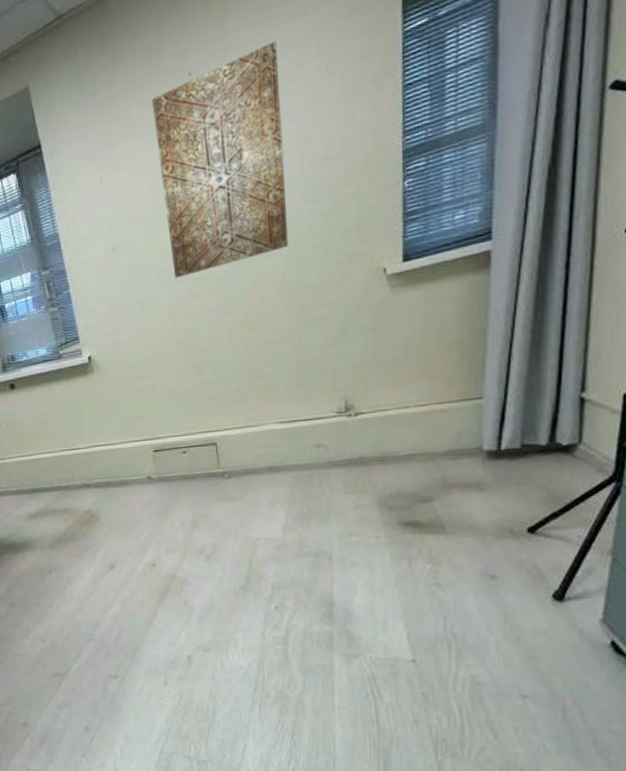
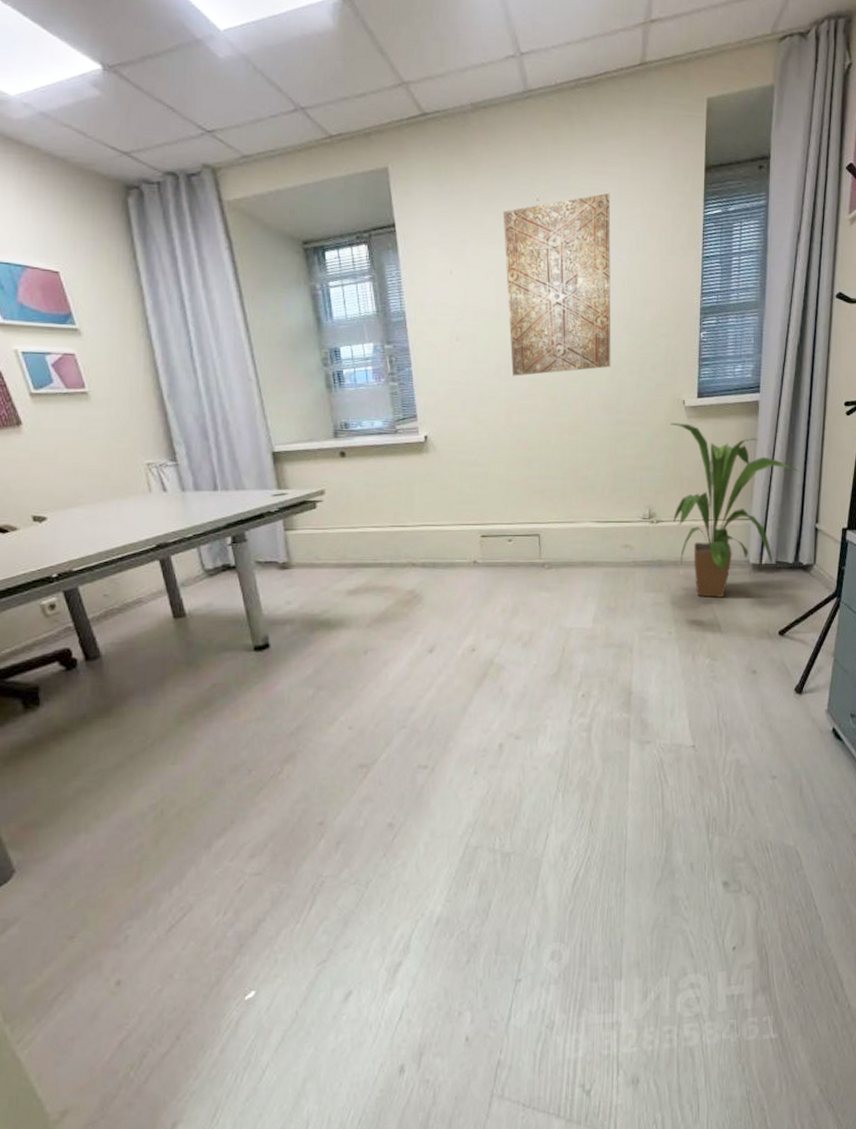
house plant: none [368,295,556,495] -> present [670,423,800,597]

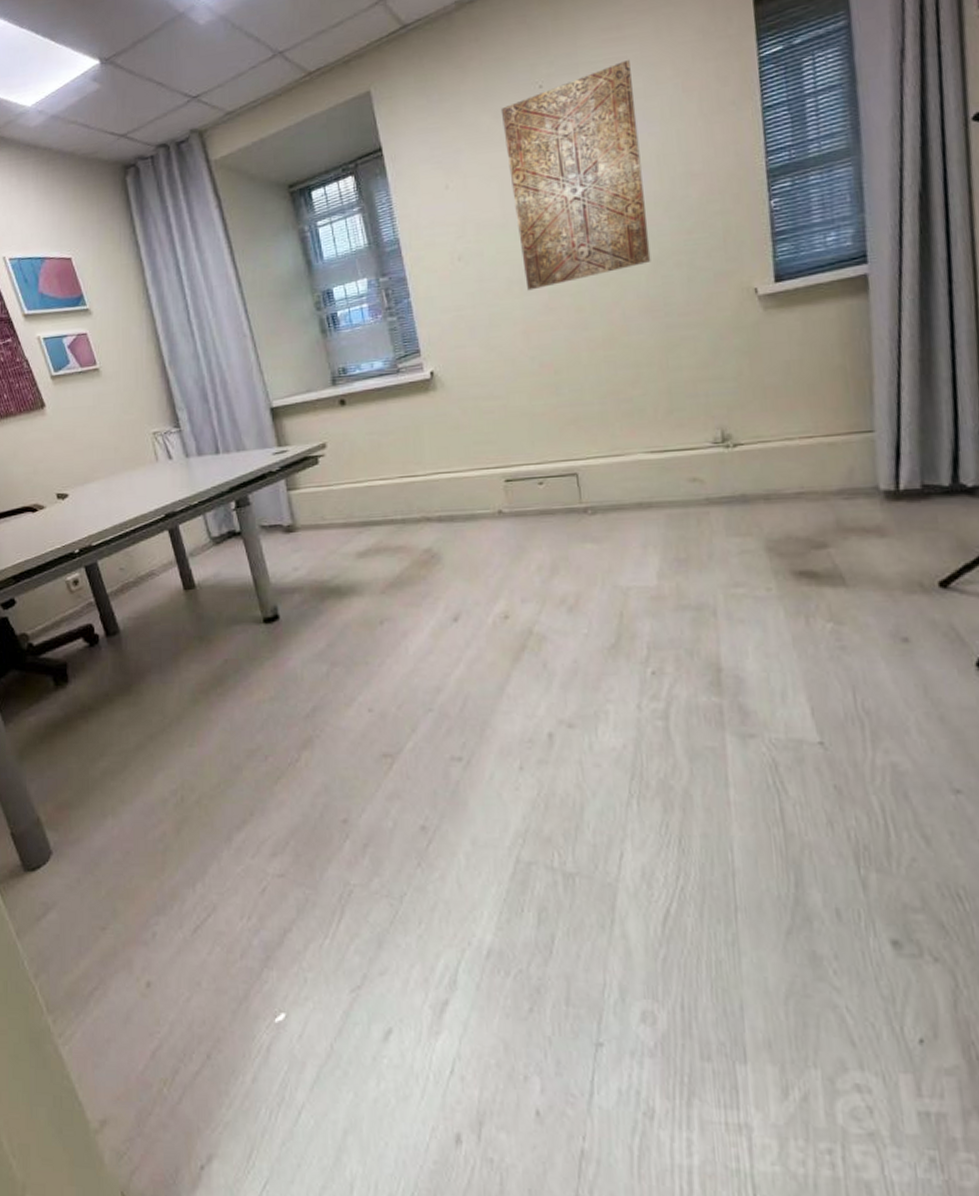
house plant: present [670,423,800,597] -> none [740,316,946,540]

